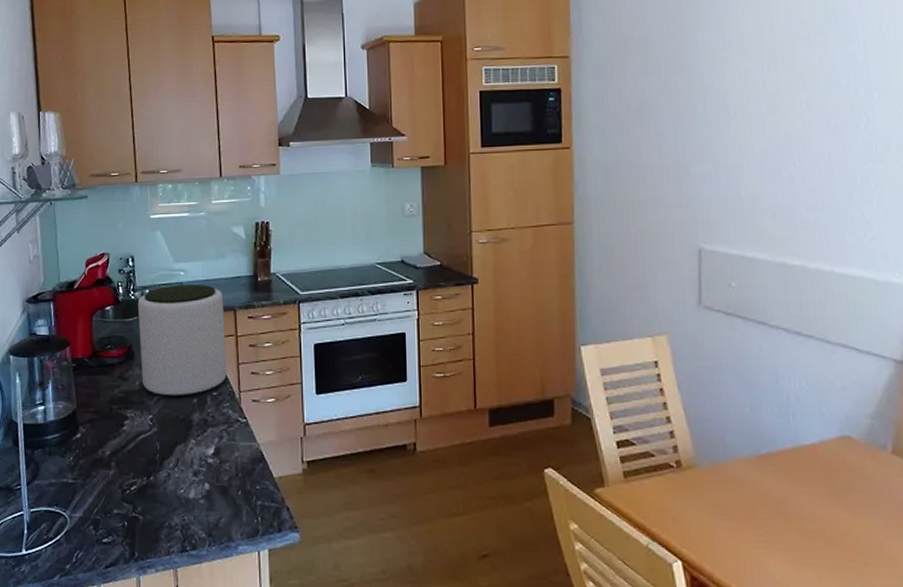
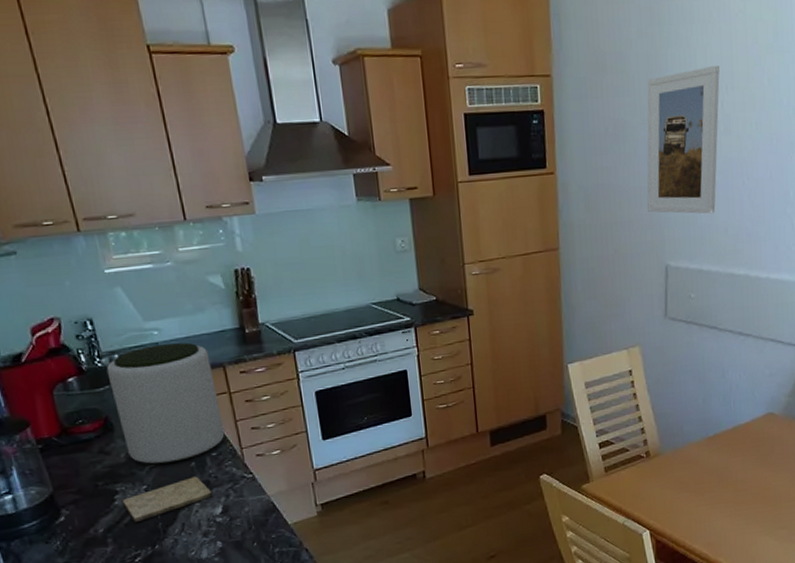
cutting board: none [129,413,207,451] -> present [122,476,212,523]
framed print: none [674,45,760,196] -> present [647,65,720,214]

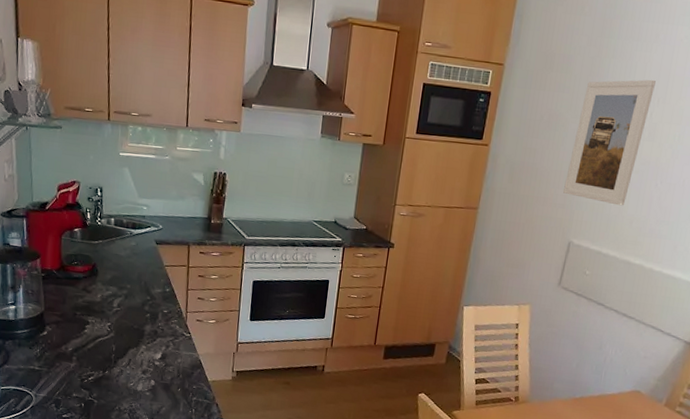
plant pot: present [106,342,225,465] -> none [103,217,180,311]
cutting board: present [122,476,212,523] -> none [90,325,157,350]

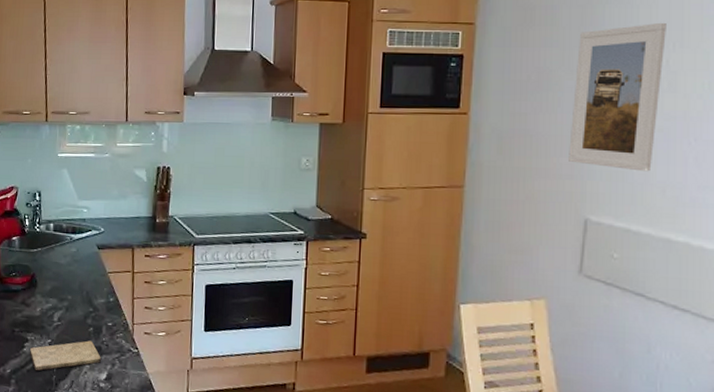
cutting board: none [90,325,157,350] -> present [29,340,101,372]

